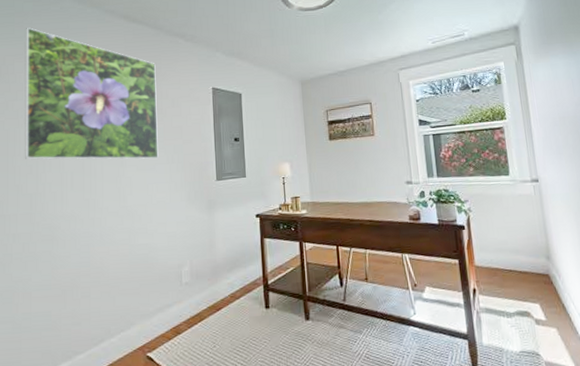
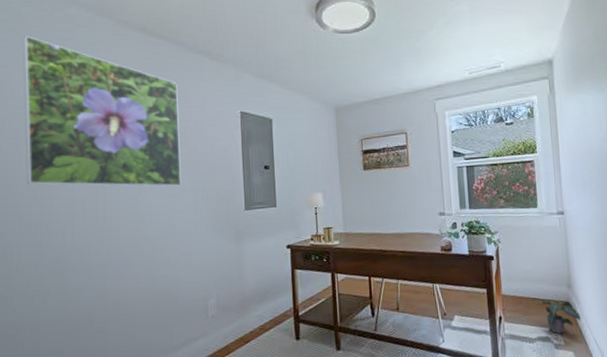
potted plant: none [513,272,563,308] -> present [537,300,581,334]

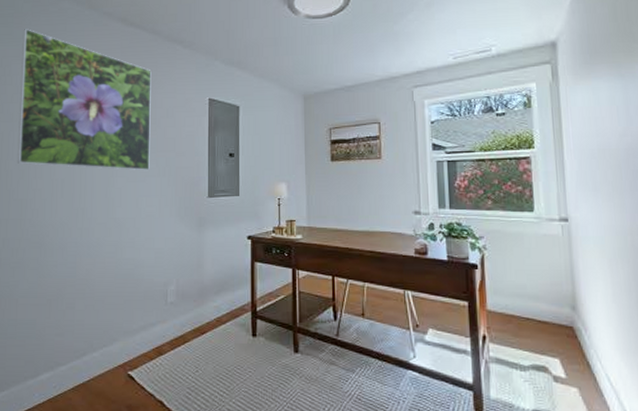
potted plant: present [537,300,581,334] -> none [531,322,589,364]

